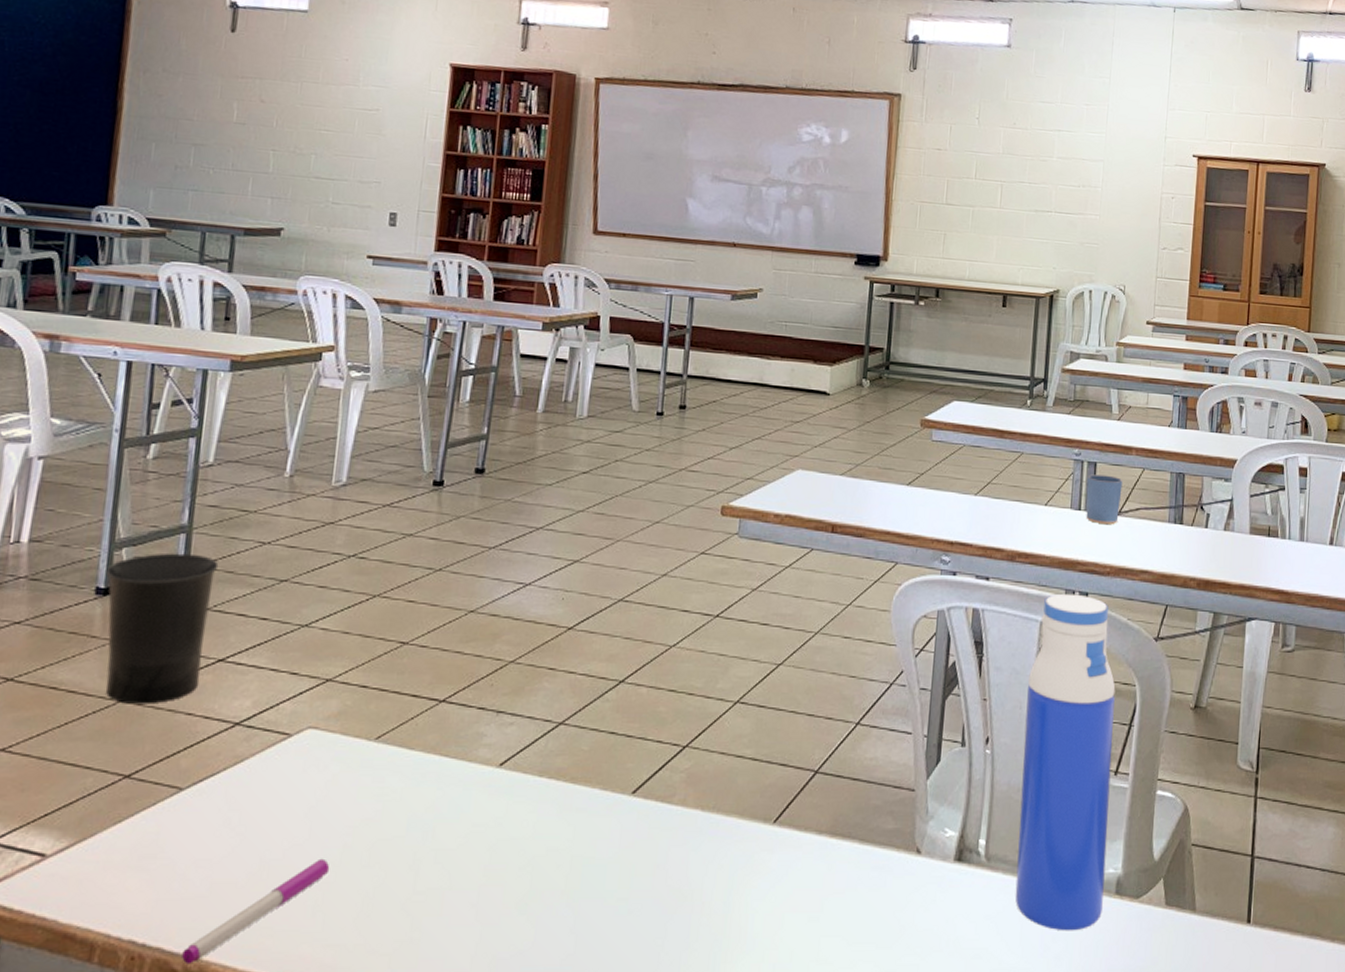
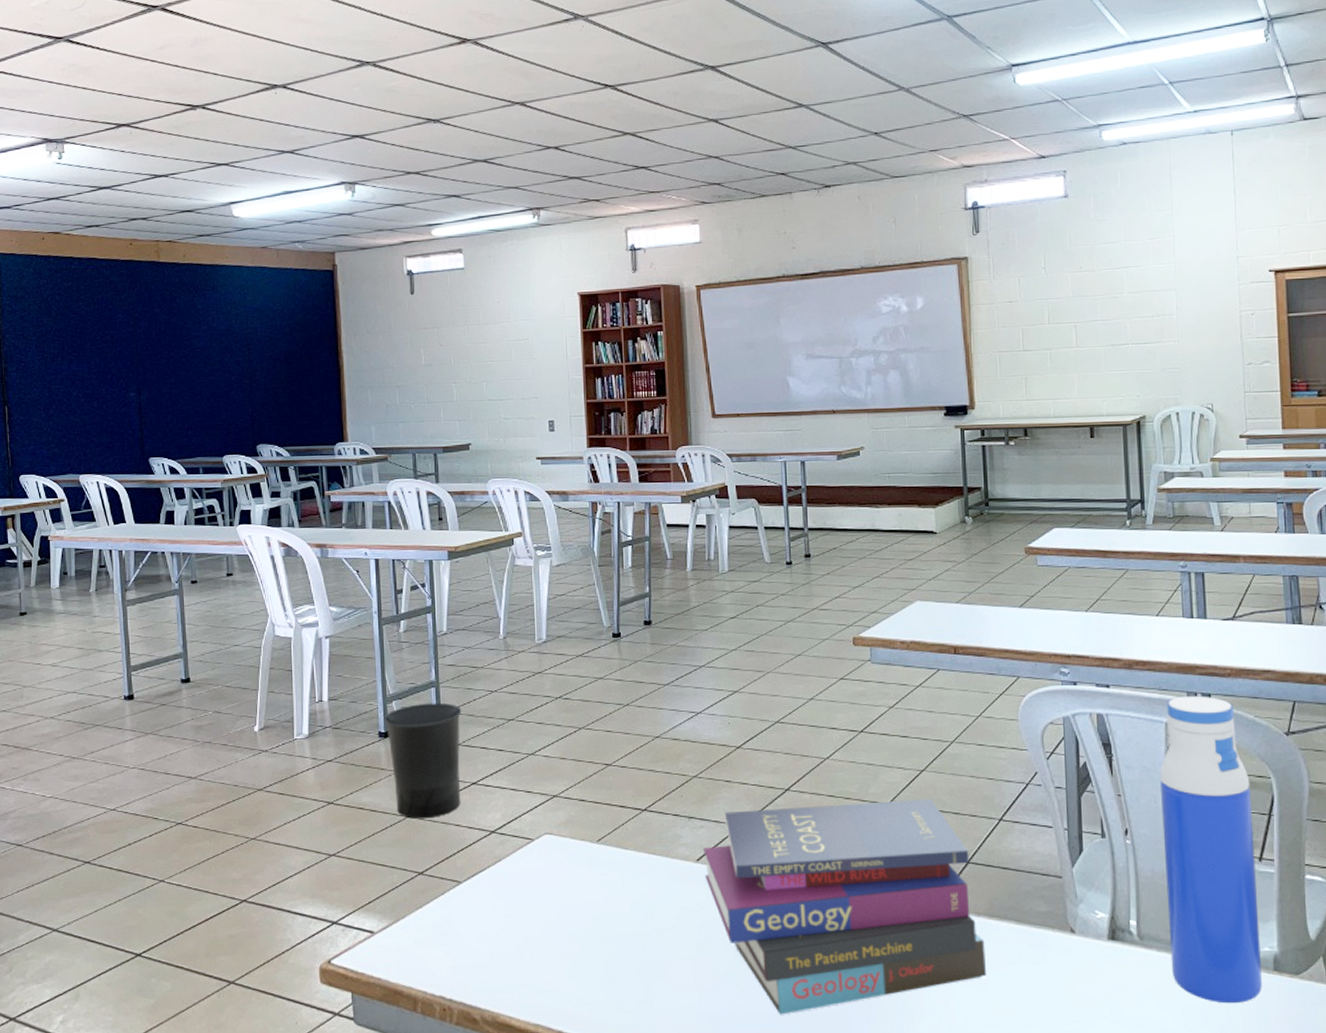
pen: present [182,858,330,964] -> none [479,935,577,1015]
books: none [506,697,823,955] -> present [702,798,986,1015]
mug: present [1086,474,1123,524] -> none [1196,583,1234,629]

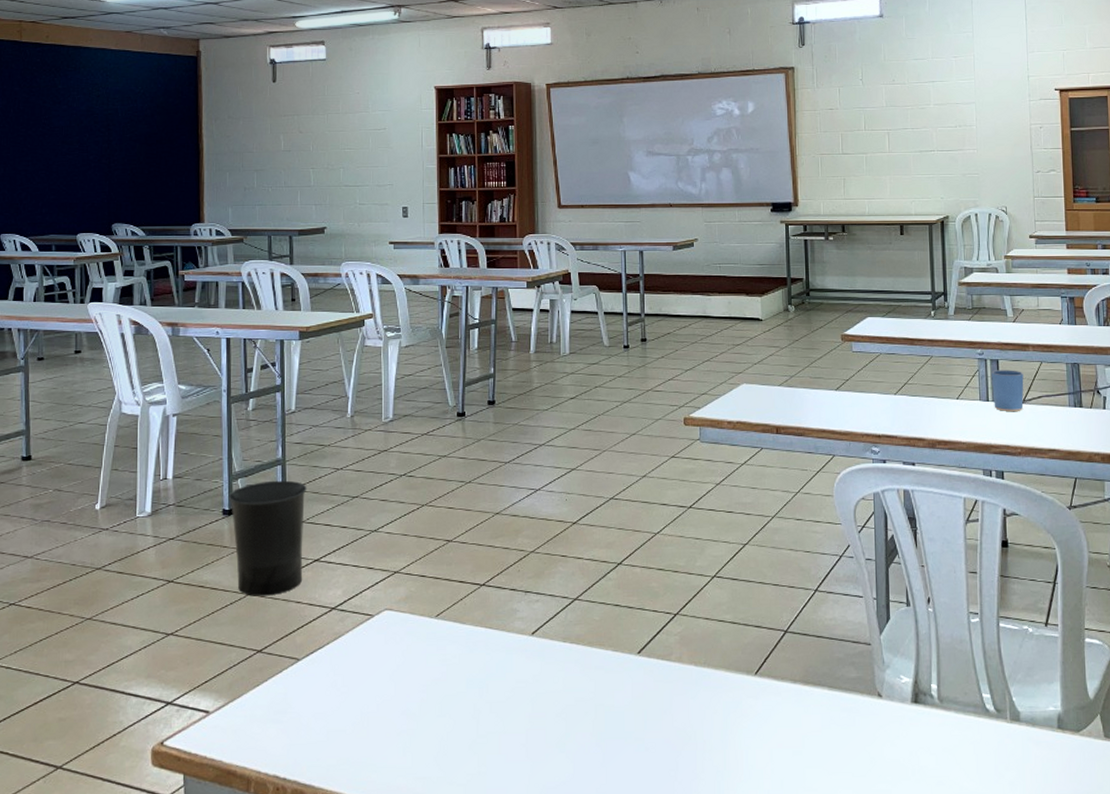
books: present [702,798,986,1015] -> none [537,571,801,784]
water bottle: present [1160,695,1262,1004] -> none [959,473,1047,761]
mug: none [1196,583,1234,629] -> present [991,370,1024,411]

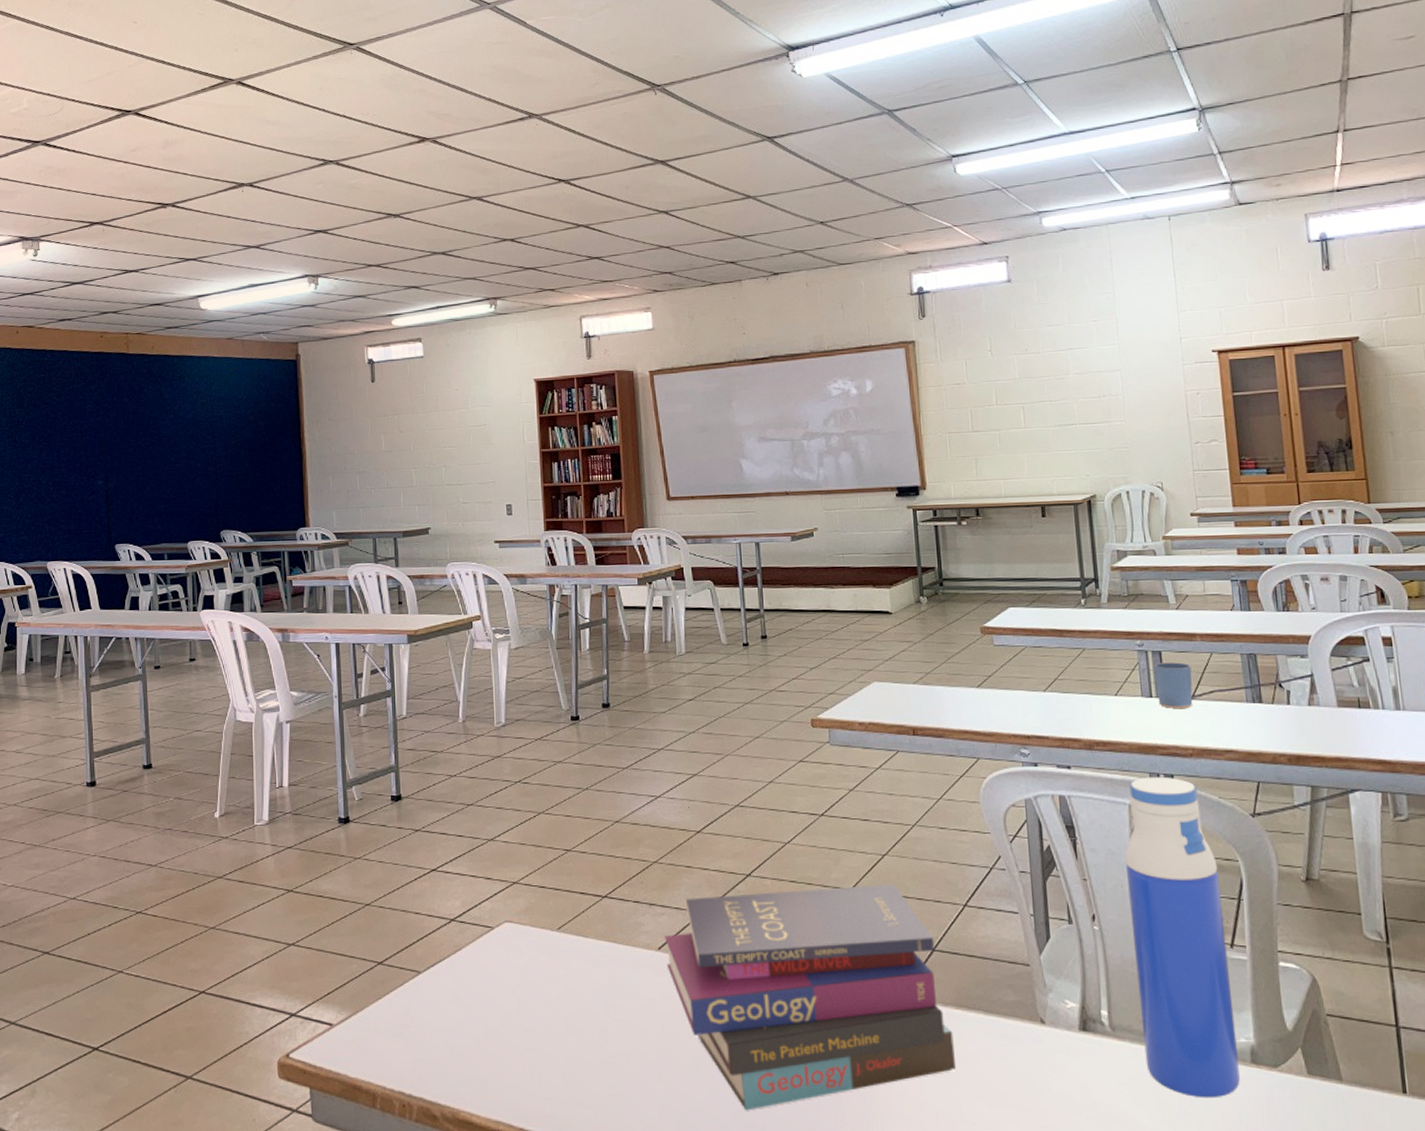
waste bin: present [228,480,307,596] -> none [343,787,422,907]
books: none [537,571,801,784] -> present [664,884,955,1111]
water bottle: none [959,473,1047,761] -> present [1125,776,1240,1098]

